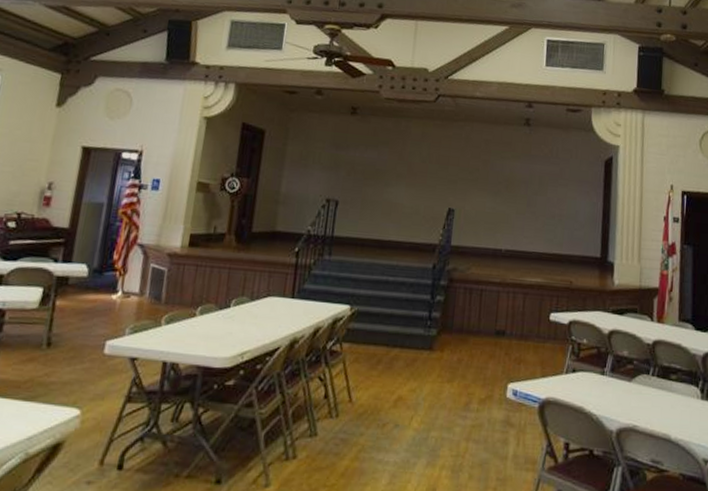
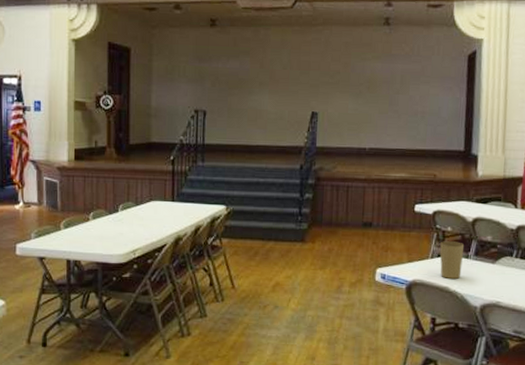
cup: none [575,354,600,399] -> present [440,241,465,280]

